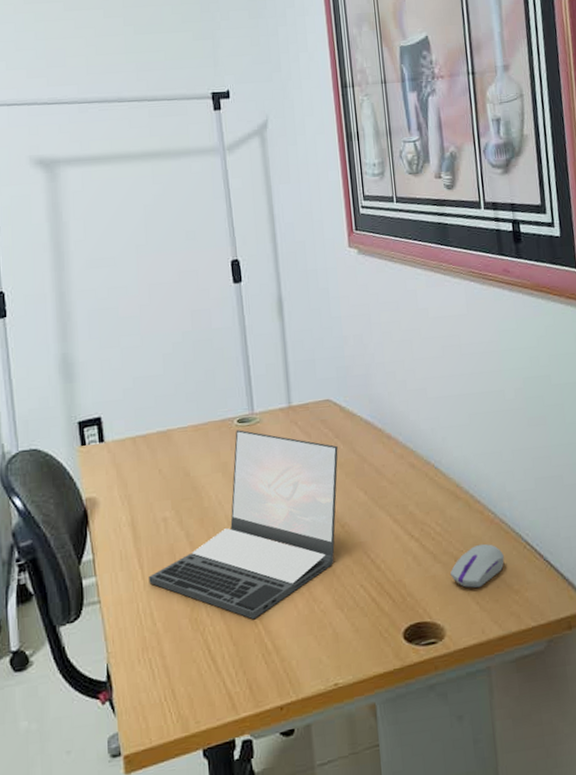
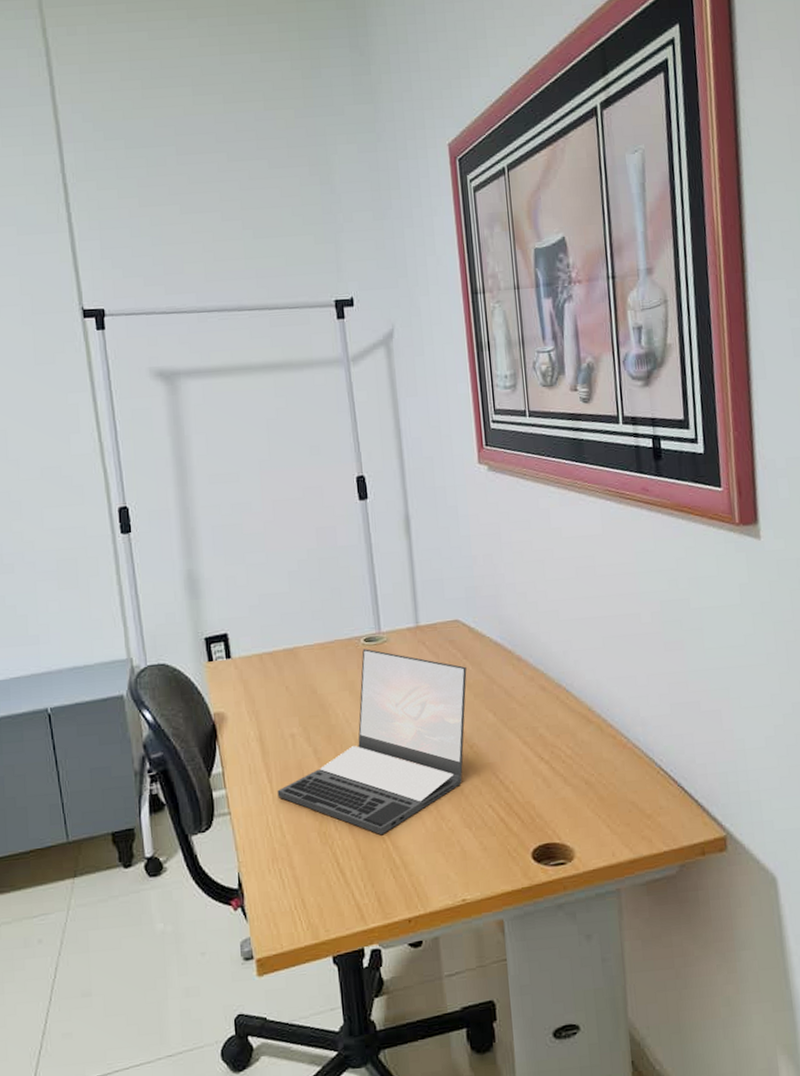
computer mouse: present [450,543,504,588] -> none [581,768,637,811]

